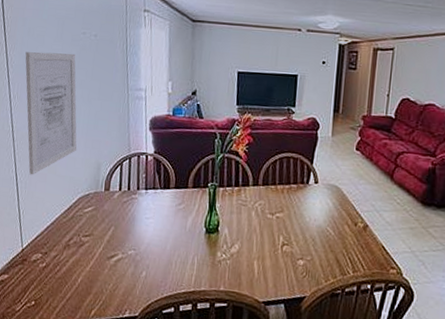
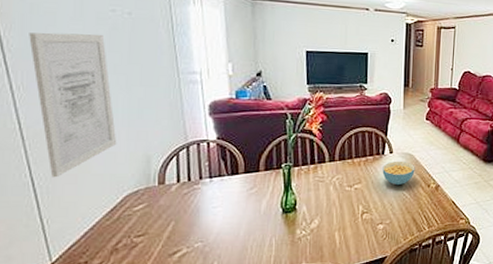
cereal bowl: none [305,192,341,220] -> present [382,161,415,186]

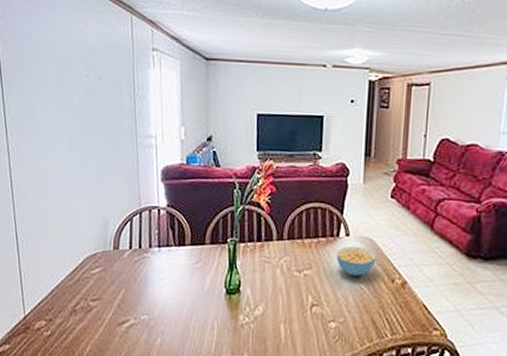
wall art: present [29,32,117,178] -> none [23,98,83,234]

